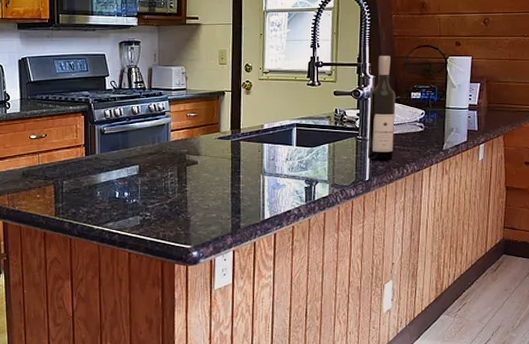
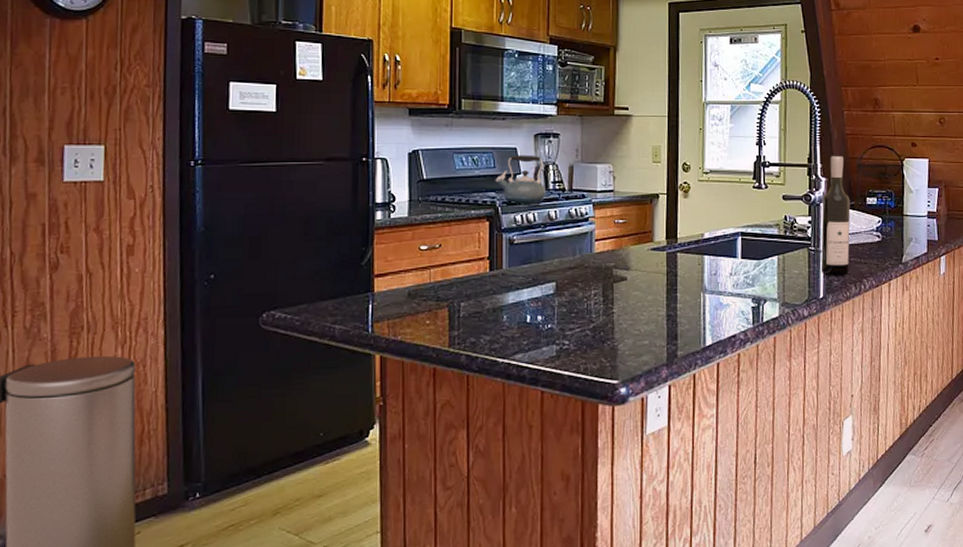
kettle: none [88,60,129,102] -> present [495,155,545,205]

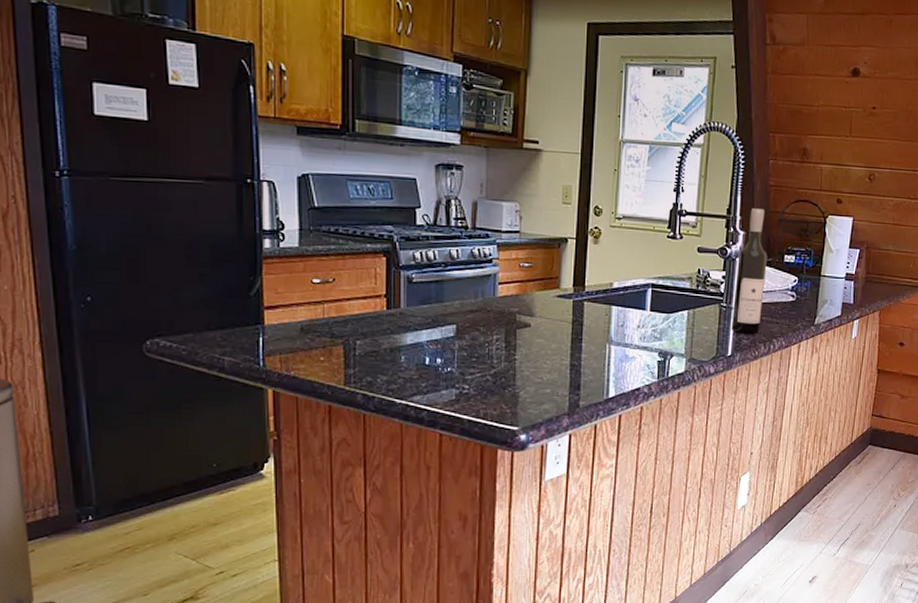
kettle: present [495,155,545,205] -> none [392,186,447,242]

